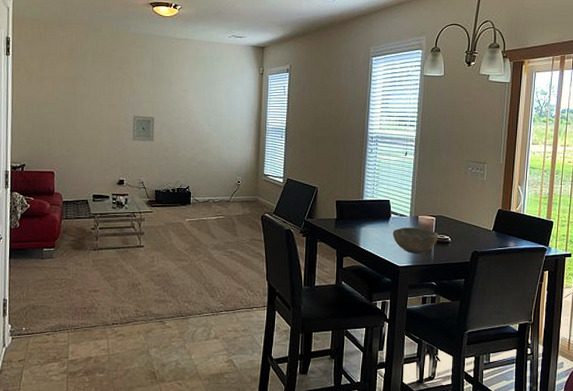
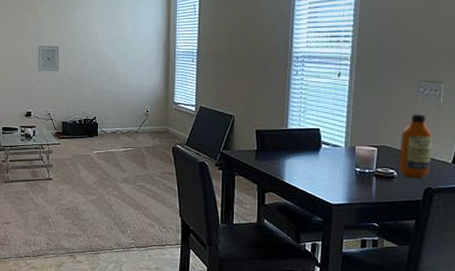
bowl: present [392,227,439,254] -> none [323,159,381,190]
bottle: none [452,189,479,244] -> present [399,114,433,179]

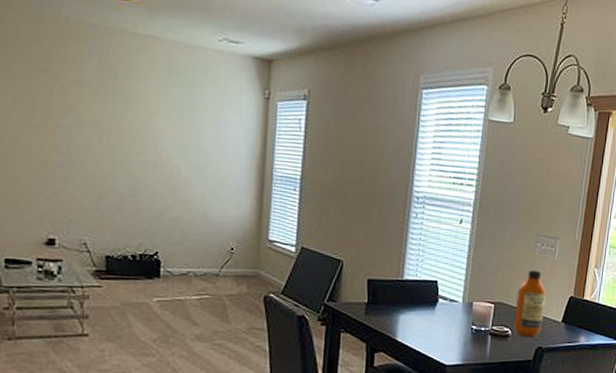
wall art: present [38,45,60,72] -> none [68,145,104,185]

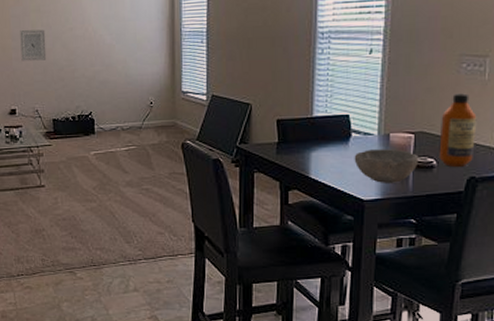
wall art: none [68,145,104,185] -> present [20,29,47,61]
bowl: none [439,316,497,350] -> present [354,149,419,183]

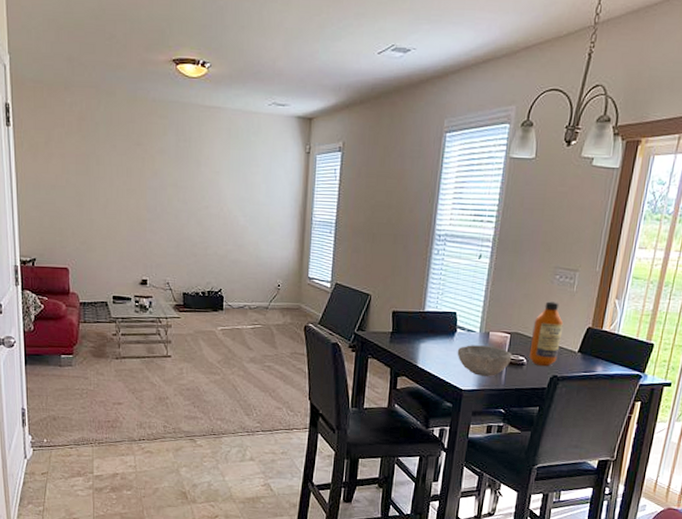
wall art: present [20,29,47,61] -> none [155,203,181,235]

